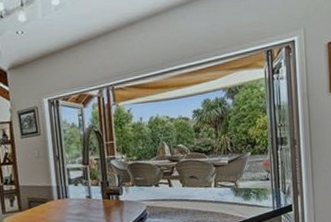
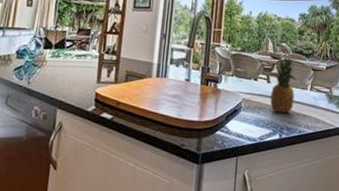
fruit: none [174,155,199,214] -> present [270,54,296,114]

